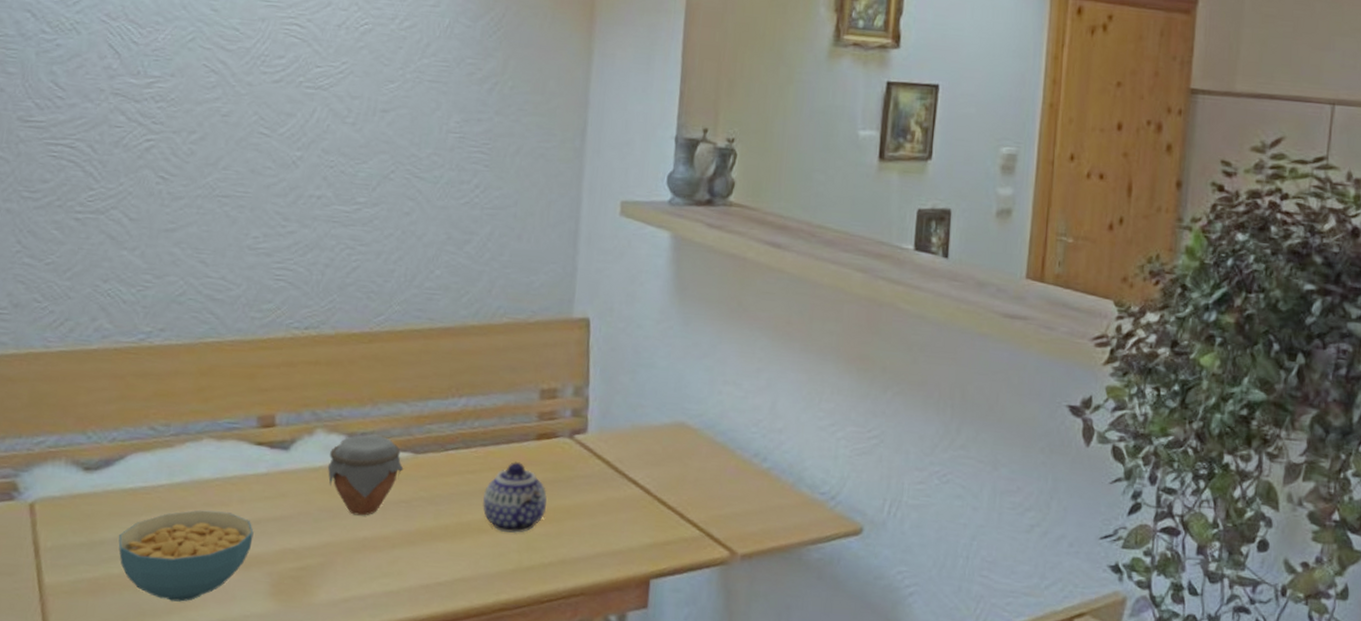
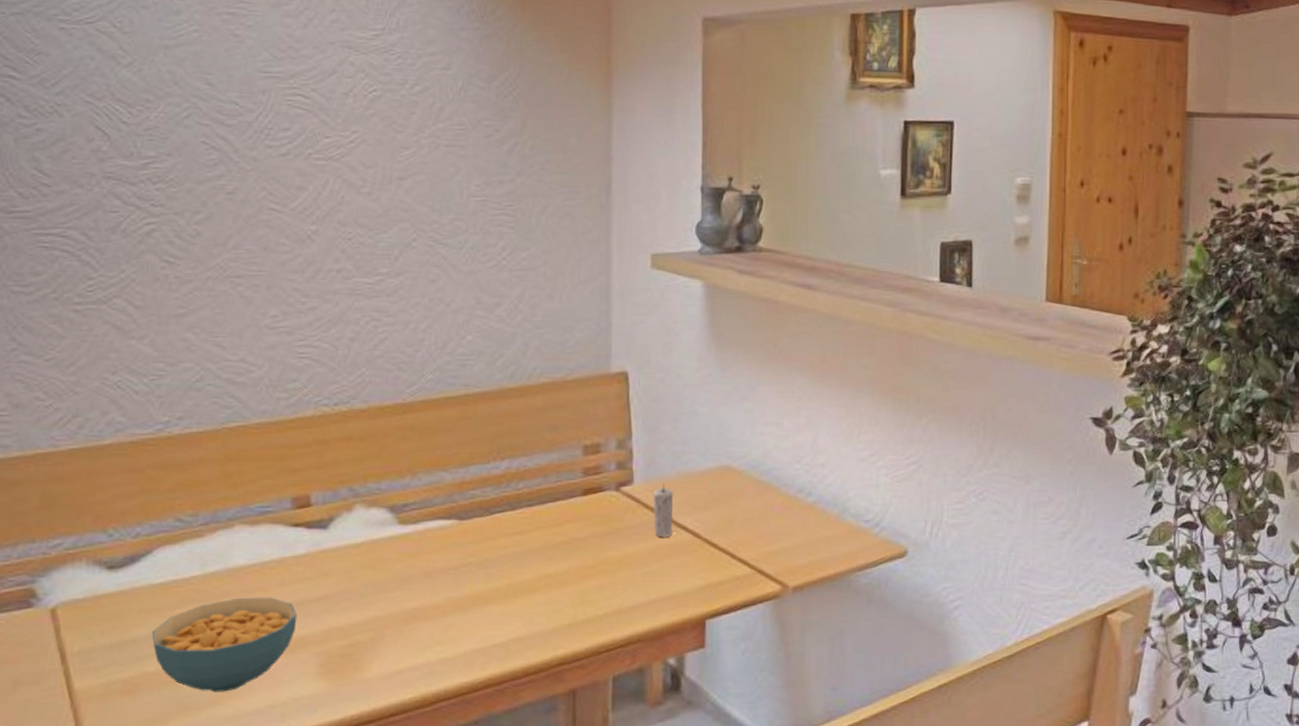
jar: present [327,434,404,516] -> none [369,505,449,587]
teapot: present [483,462,547,534] -> none [533,519,598,590]
candle: none [605,434,627,491] -> present [653,483,674,537]

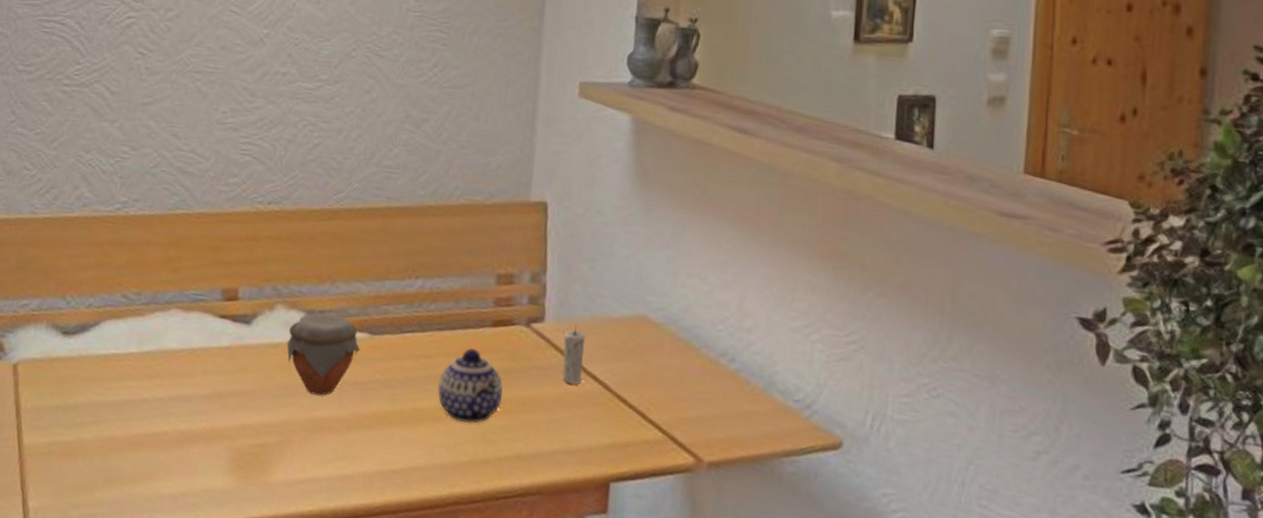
cereal bowl: present [152,597,297,692] -> none [91,380,216,472]
jar: none [369,505,449,587] -> present [286,312,360,396]
teapot: none [533,519,598,590] -> present [438,348,503,424]

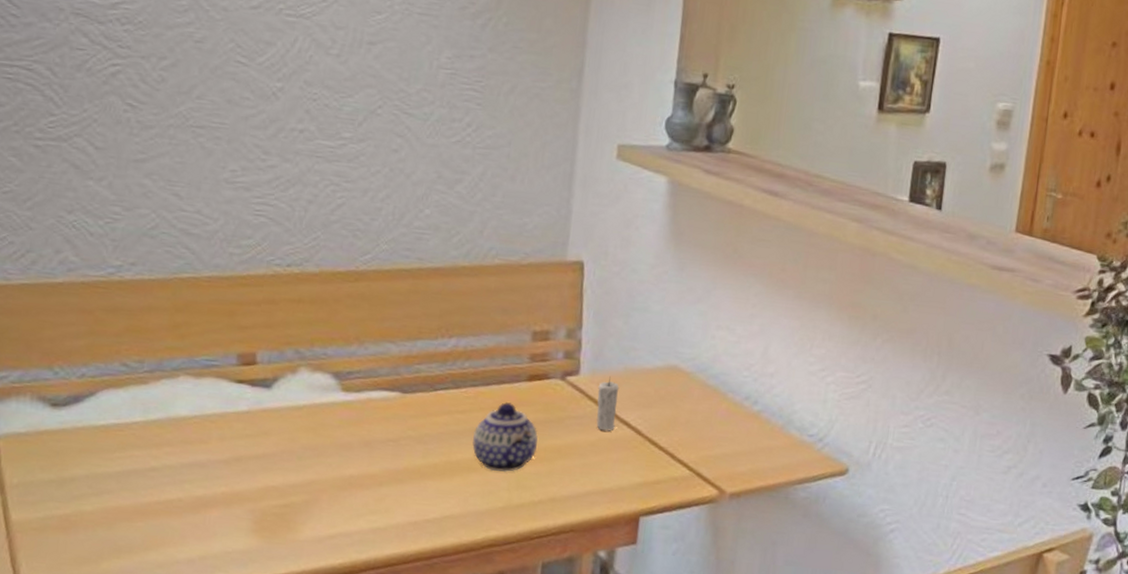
jar: present [286,312,360,396] -> none [311,373,391,454]

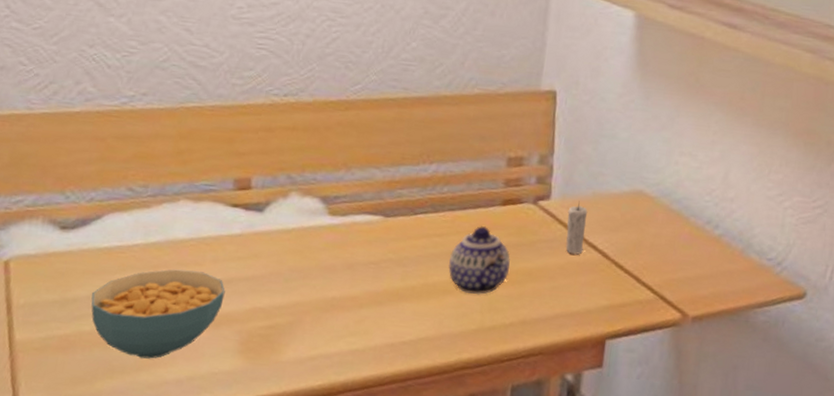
cereal bowl: none [90,447,235,539] -> present [91,269,225,359]

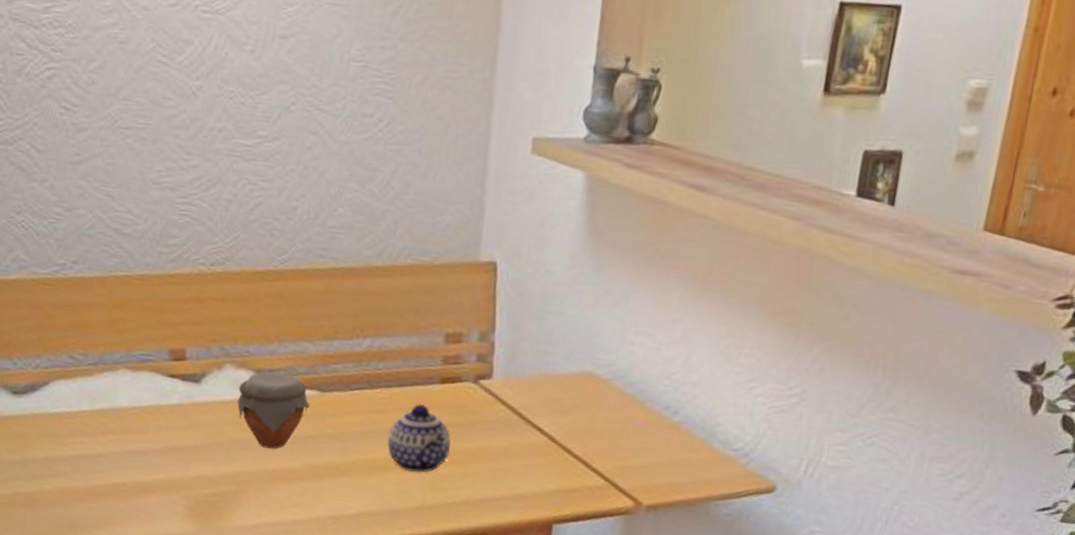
cereal bowl: present [91,269,225,359] -> none [48,435,171,519]
jar: none [300,198,374,277] -> present [237,371,310,449]
candle: present [565,201,588,255] -> none [509,381,533,437]

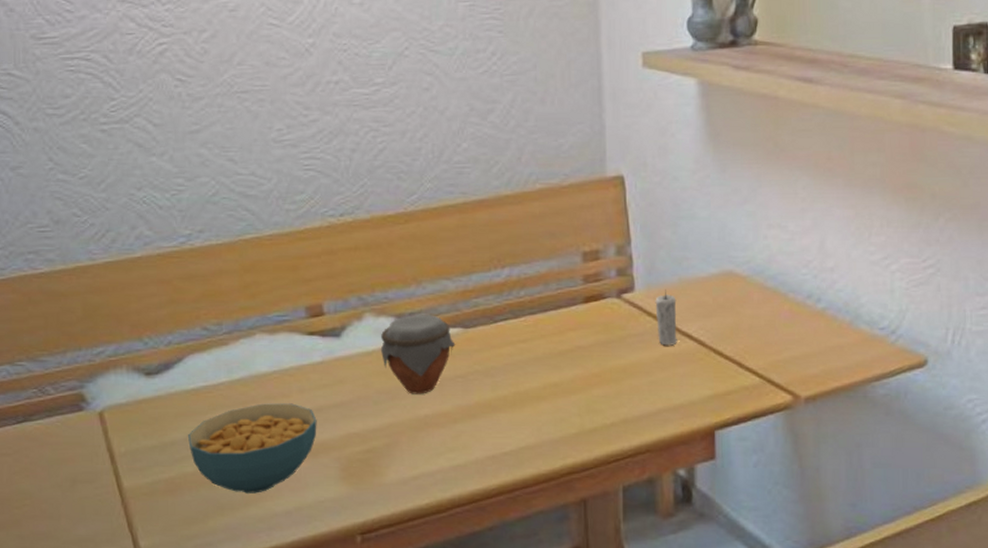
cereal bowl: none [48,435,171,519] -> present [188,403,317,493]
teapot: present [388,404,451,474] -> none [538,327,603,398]
candle: none [509,381,533,437] -> present [655,289,677,346]

